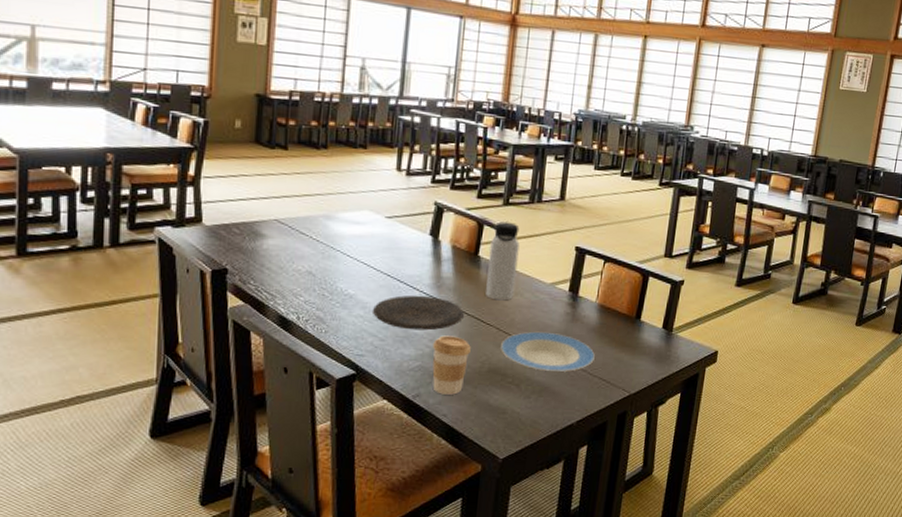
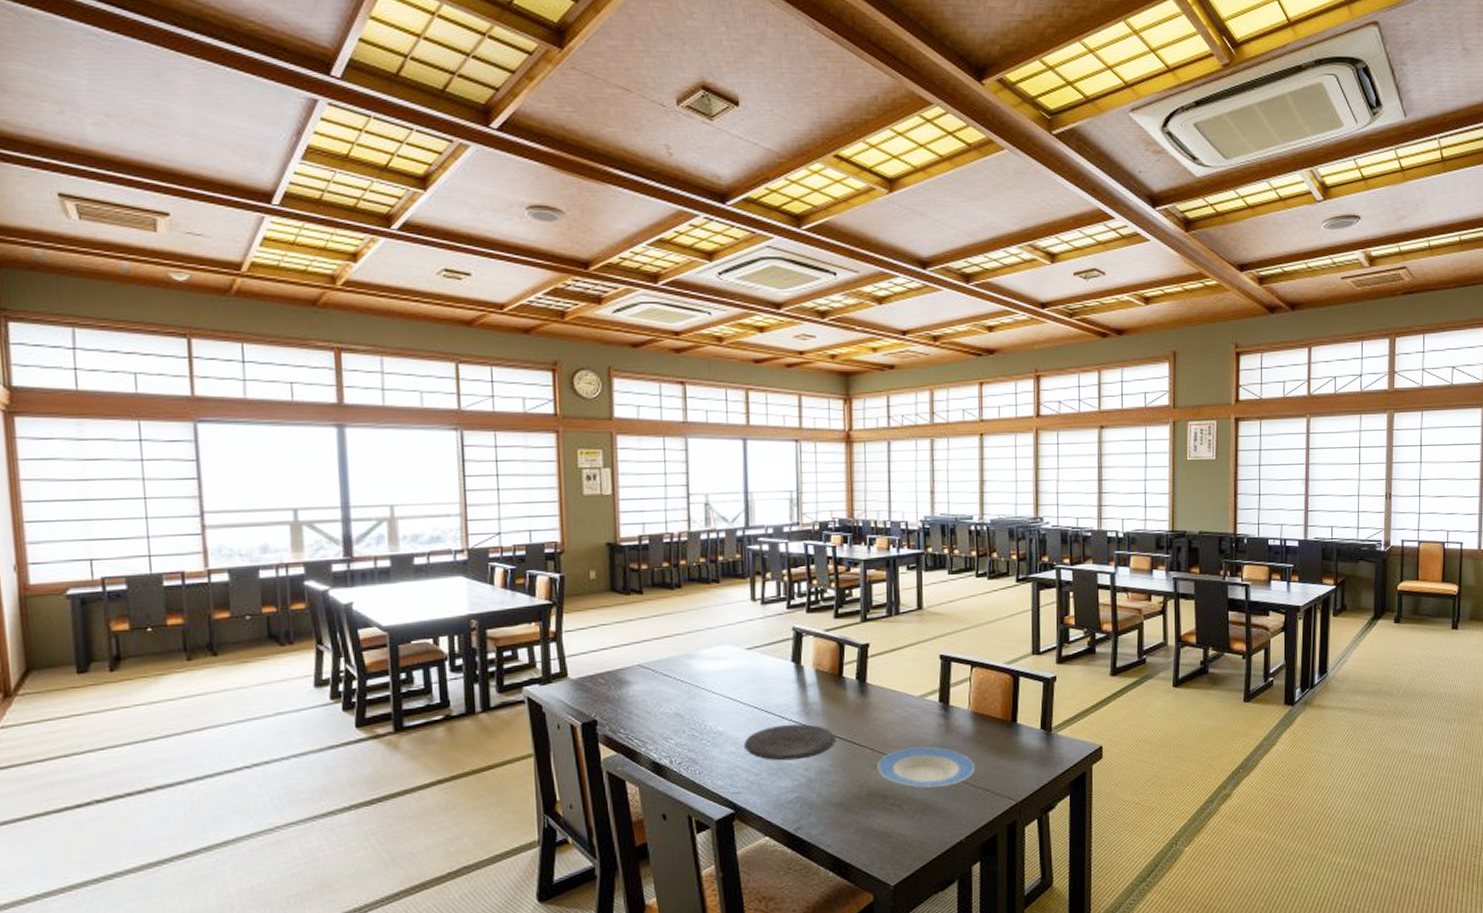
coffee cup: present [432,335,471,395] -> none [808,762,847,825]
water bottle: present [486,221,520,301] -> none [853,638,884,720]

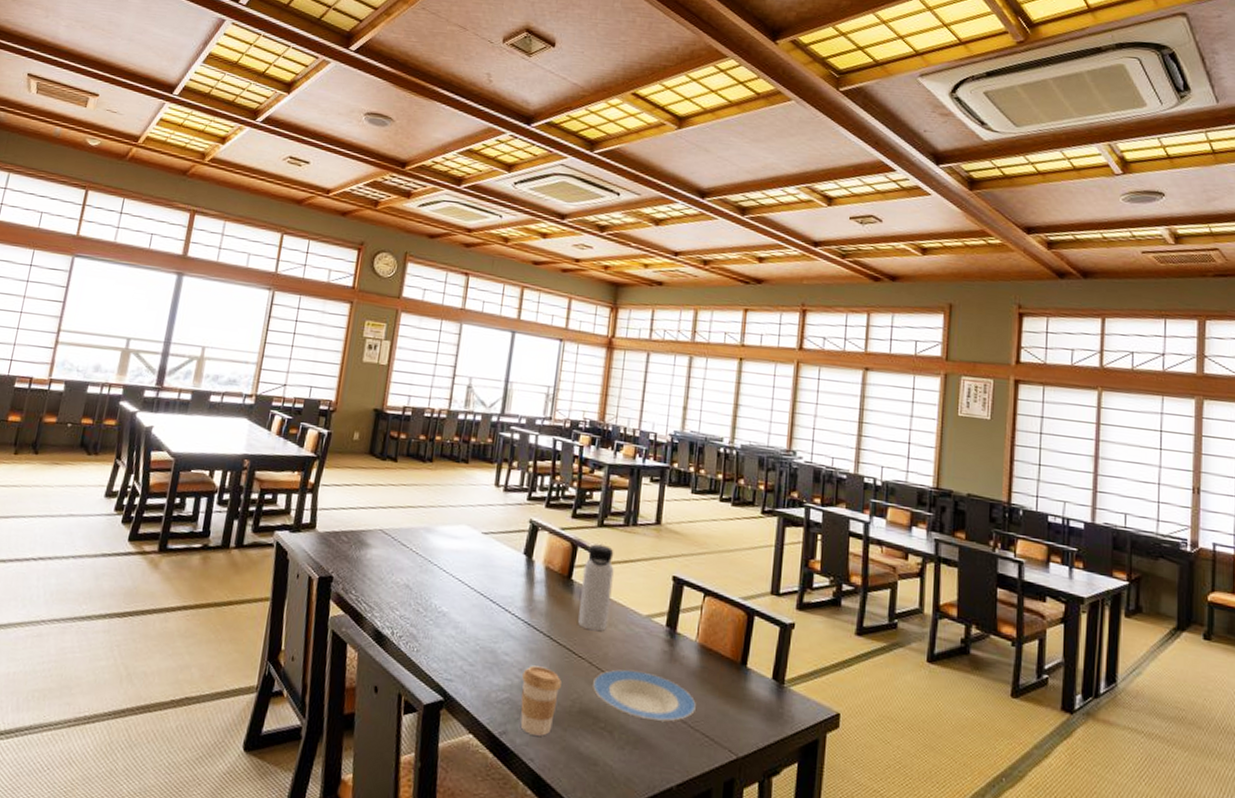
plate: present [744,724,837,761] -> none [464,617,556,659]
coffee cup: none [808,762,847,825] -> present [520,665,561,736]
water bottle: none [853,638,884,720] -> present [578,544,614,632]

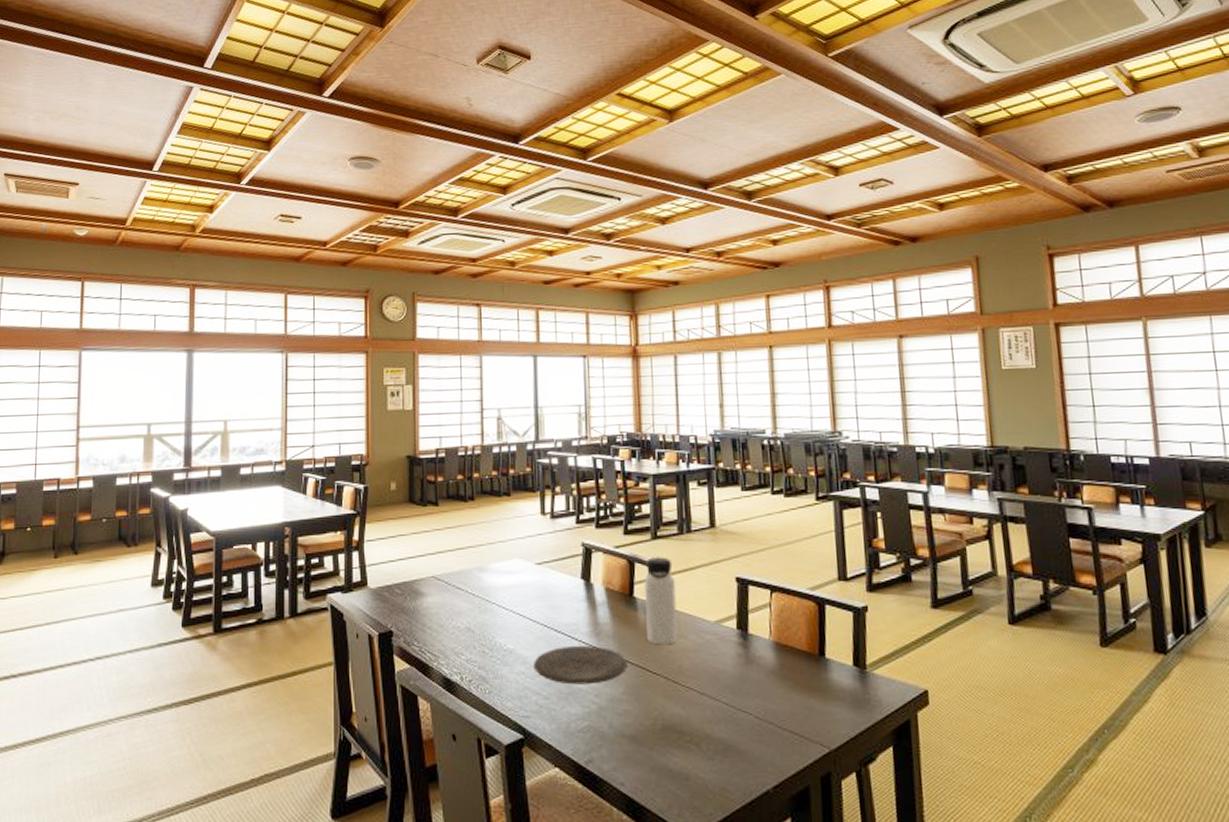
plate: none [464,617,556,659] -> present [534,645,629,685]
coffee cup: present [520,665,561,736] -> none [599,689,640,759]
plate: present [593,669,696,722] -> none [672,678,780,725]

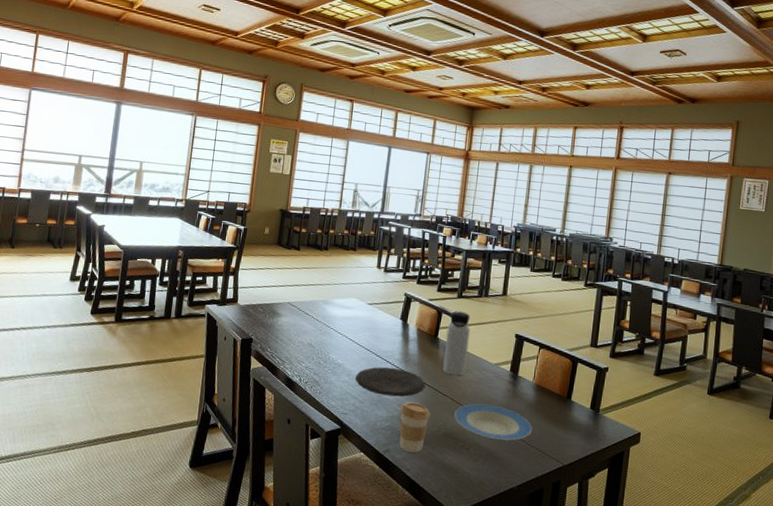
coffee cup: none [599,689,640,759] -> present [399,402,430,453]
plate: none [672,678,780,725] -> present [454,403,532,441]

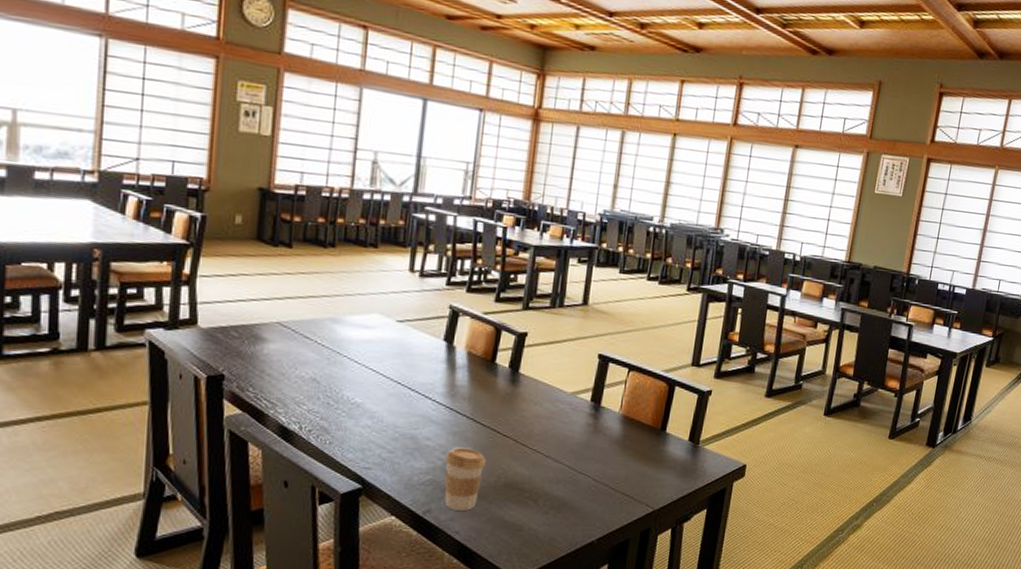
plate: present [355,367,426,397] -> none [381,404,480,442]
water bottle: present [443,311,470,376] -> none [503,327,540,411]
plate: present [454,403,532,441] -> none [518,443,618,486]

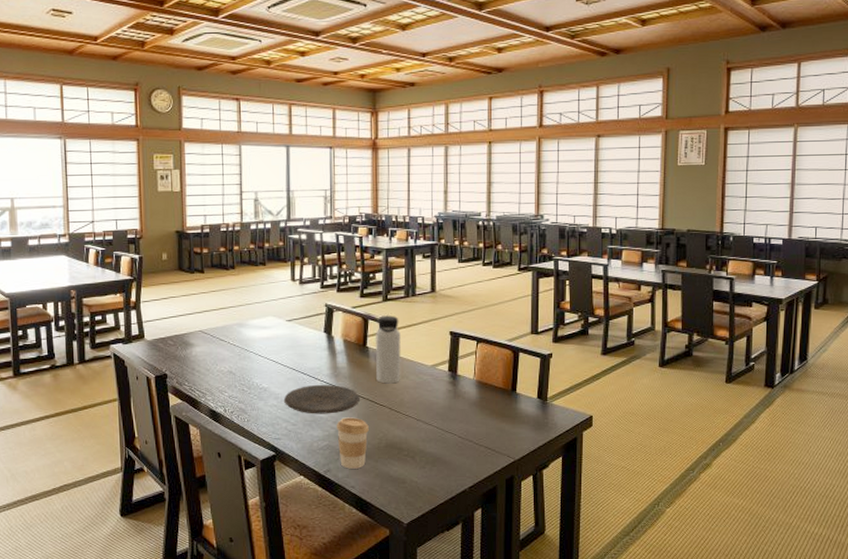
plate: none [381,404,480,442] -> present [284,384,361,414]
water bottle: none [503,327,540,411] -> present [376,315,401,384]

